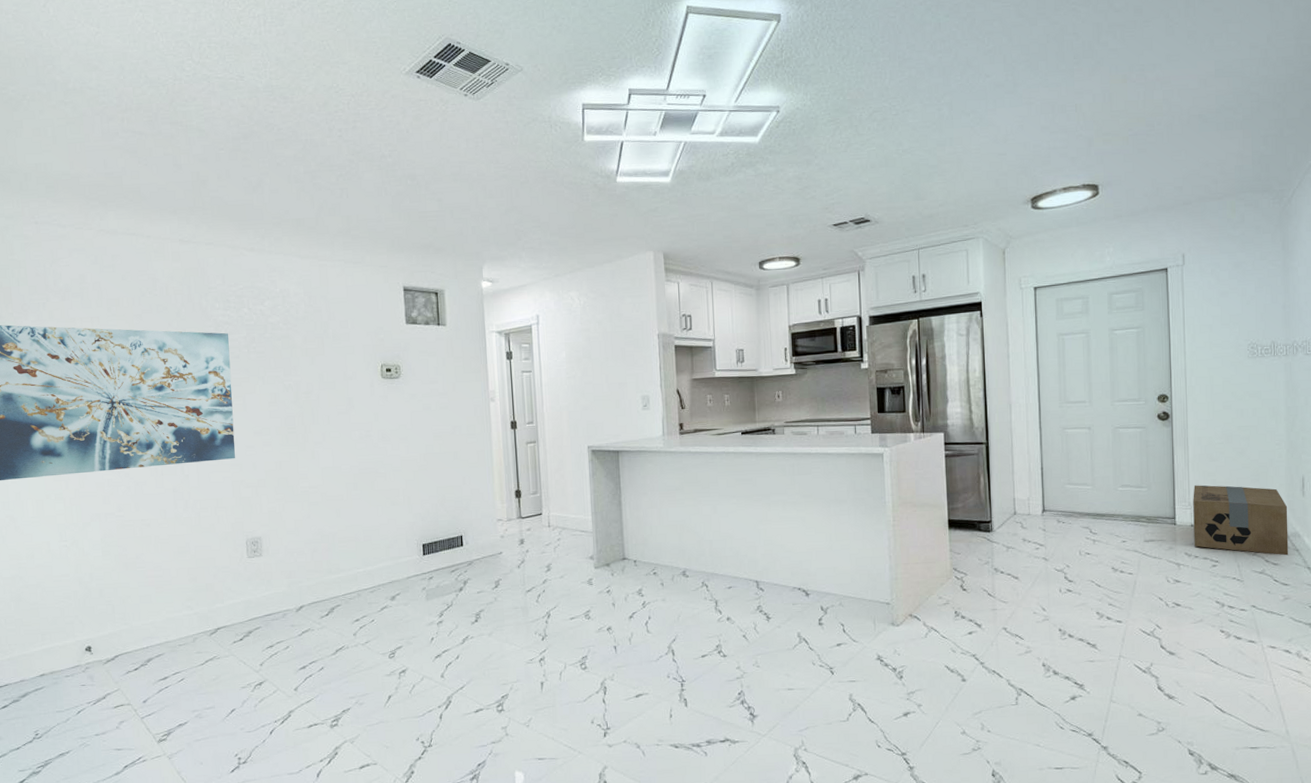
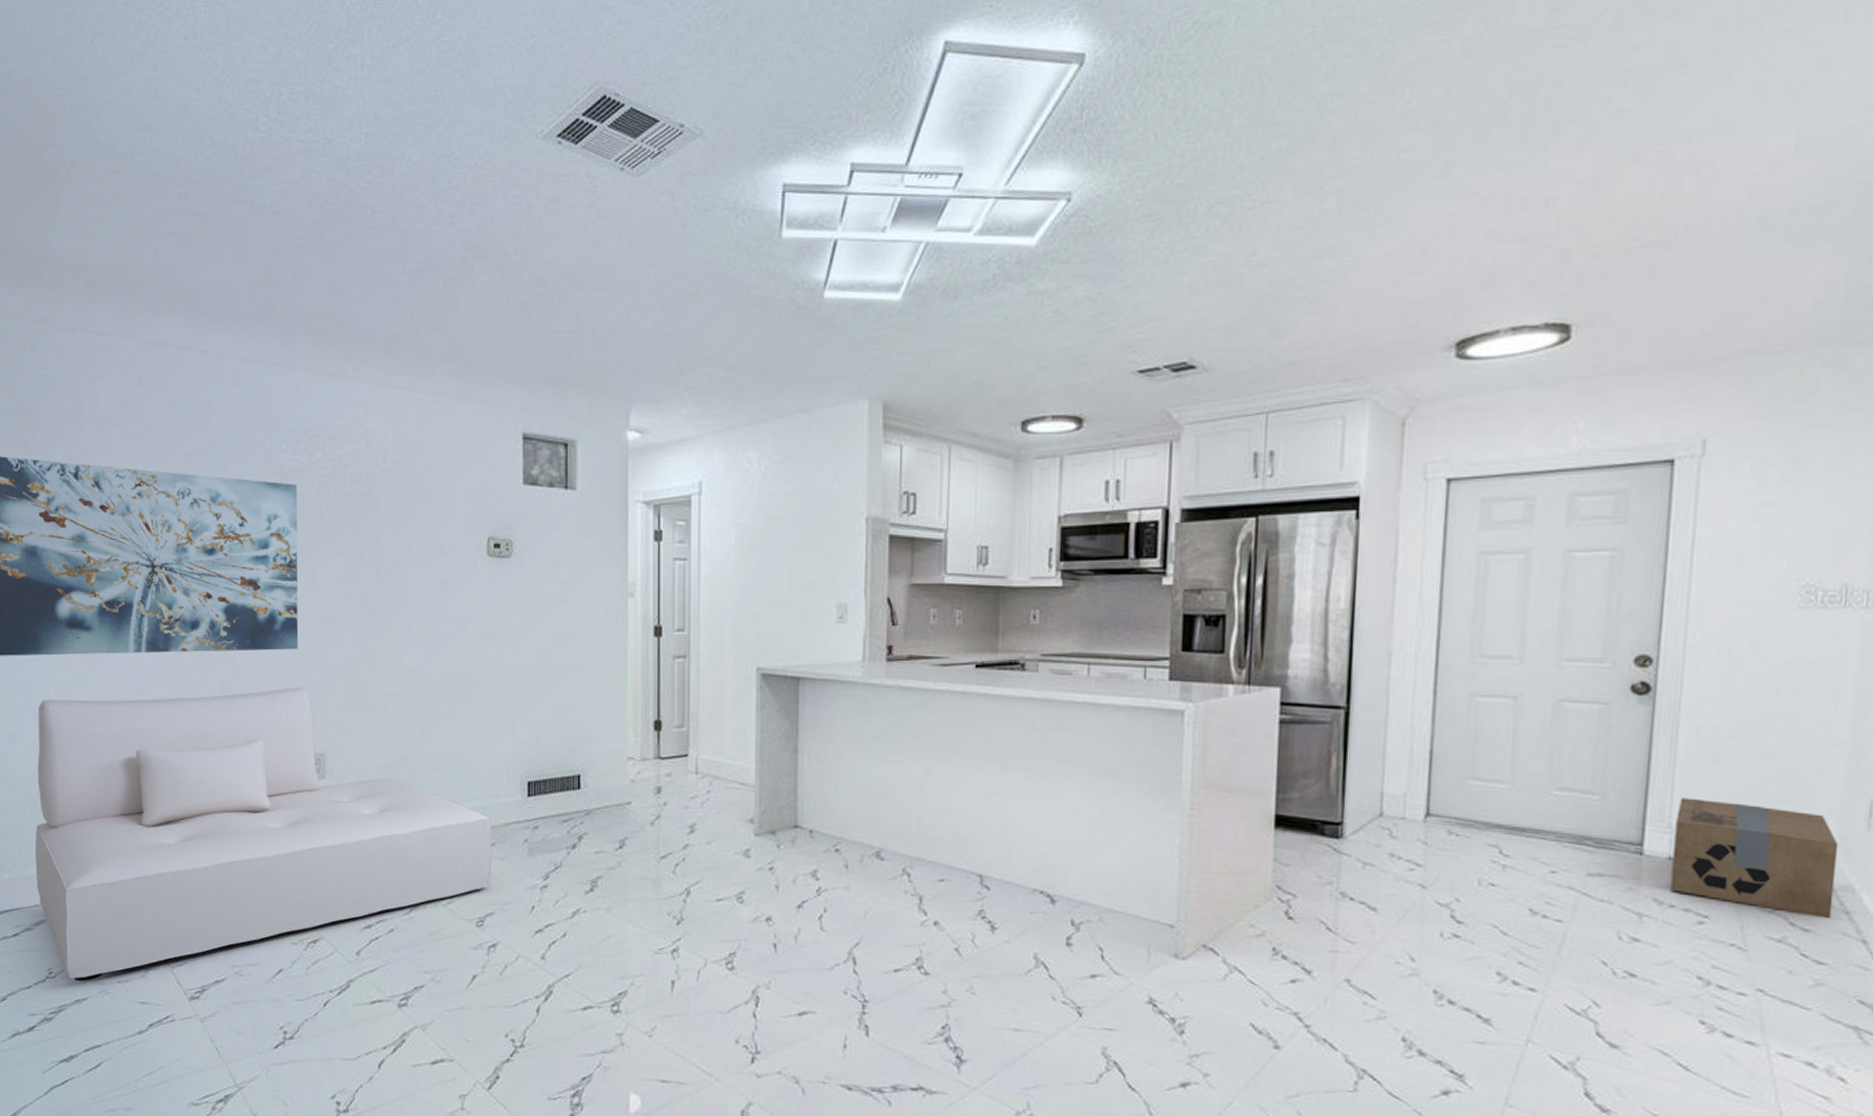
sofa: none [18,487,399,739] -> present [35,687,492,982]

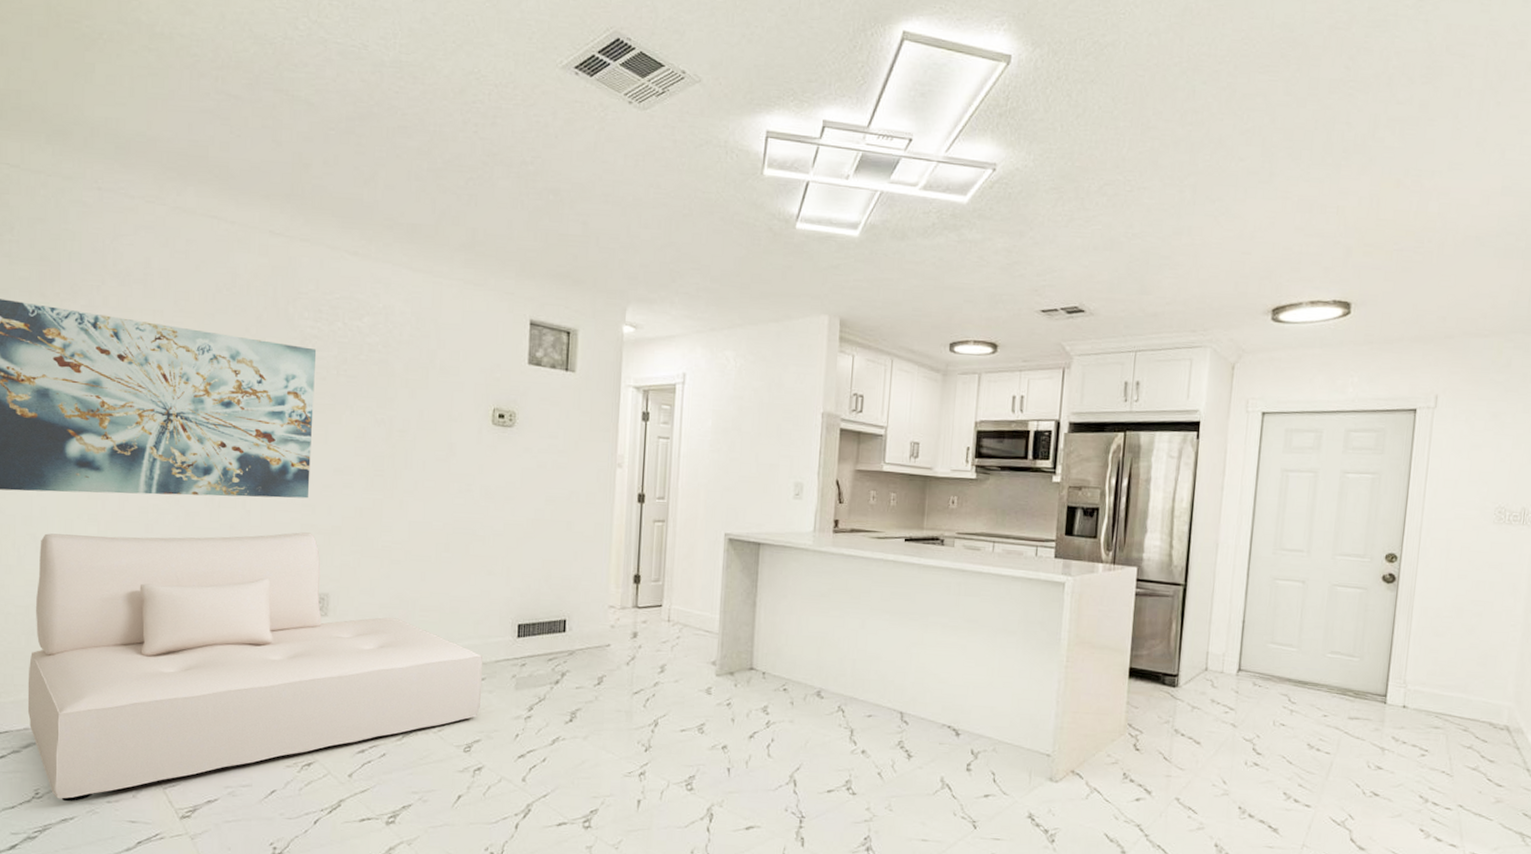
cardboard box: present [1670,797,1839,919] -> none [1403,661,1514,753]

